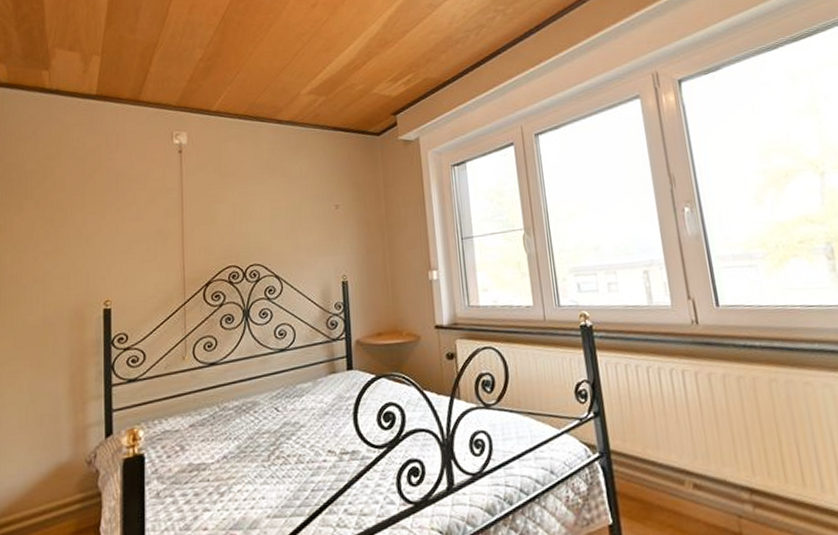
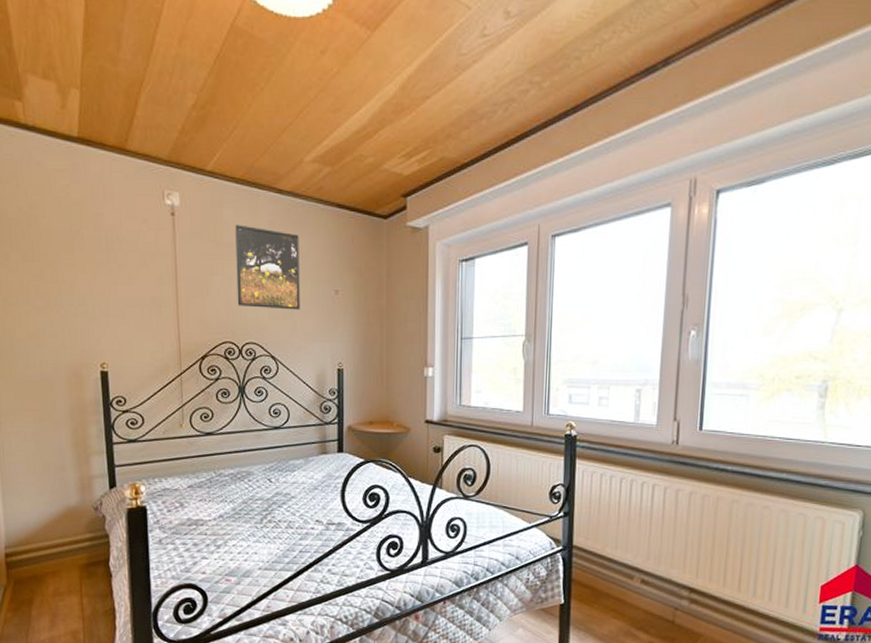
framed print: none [238,154,302,230] -> present [235,224,300,310]

